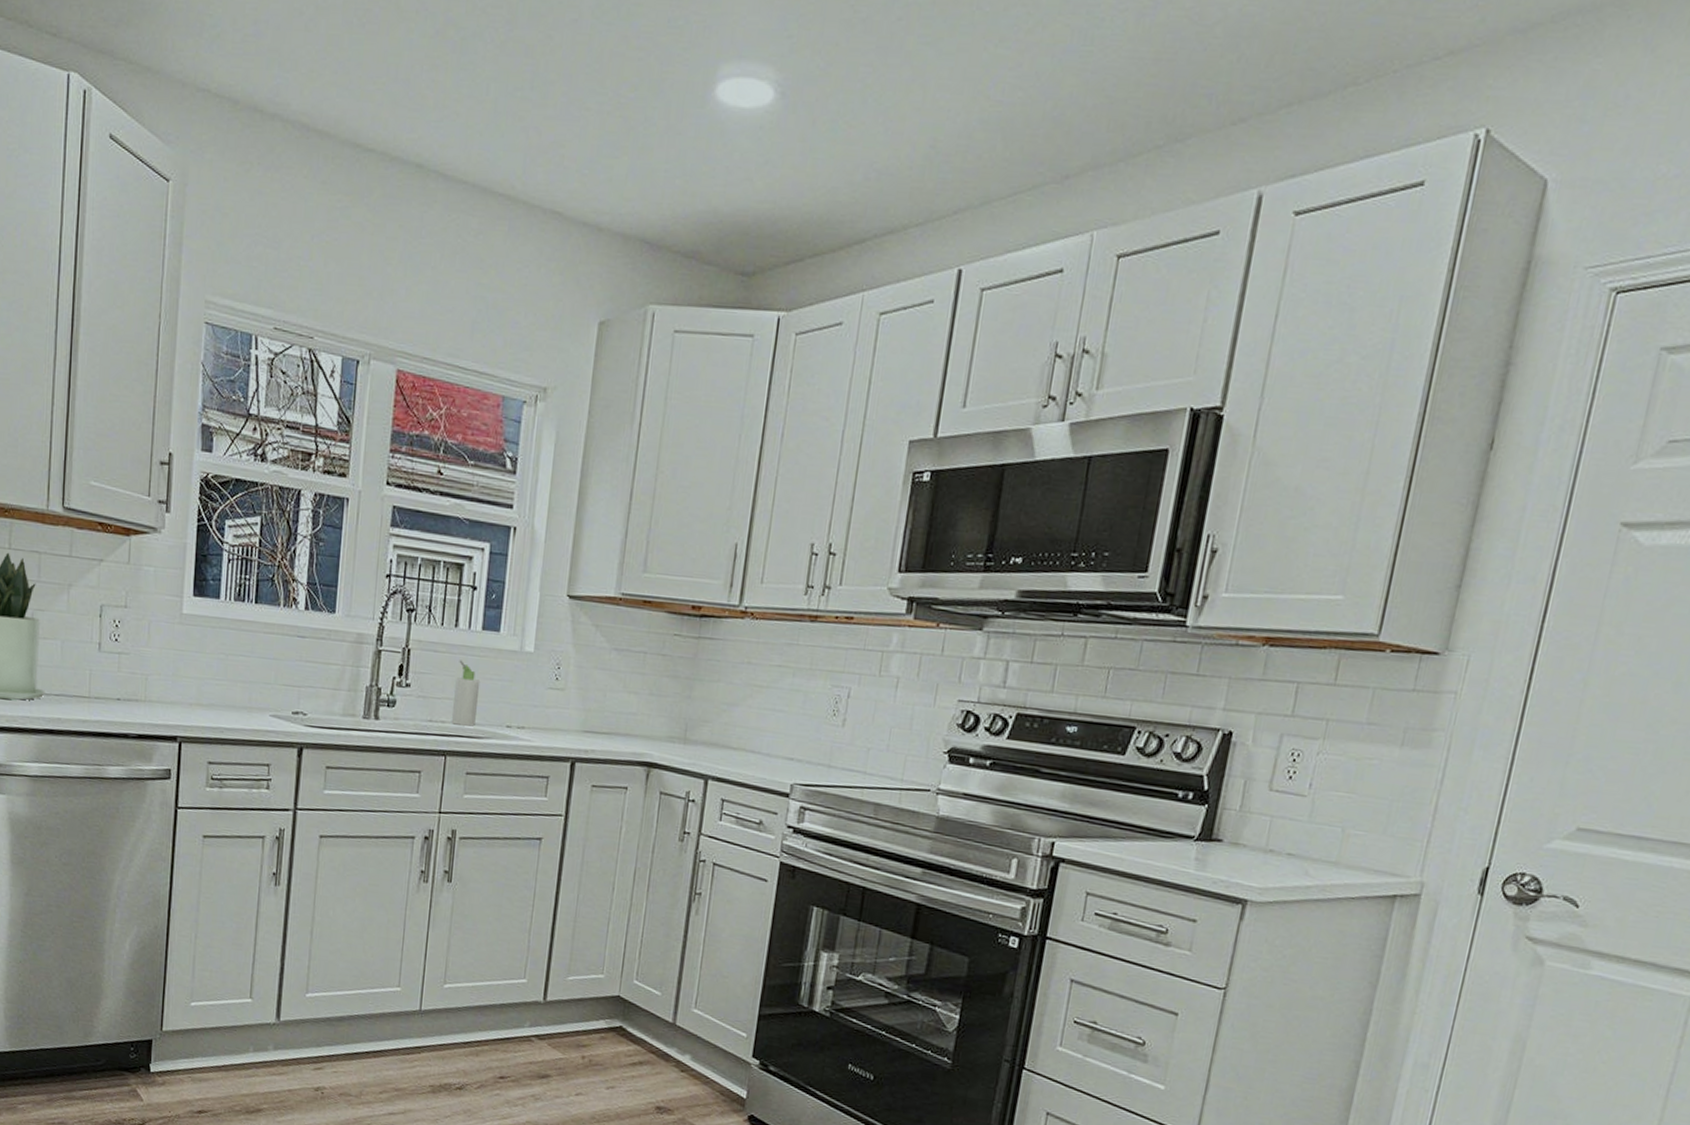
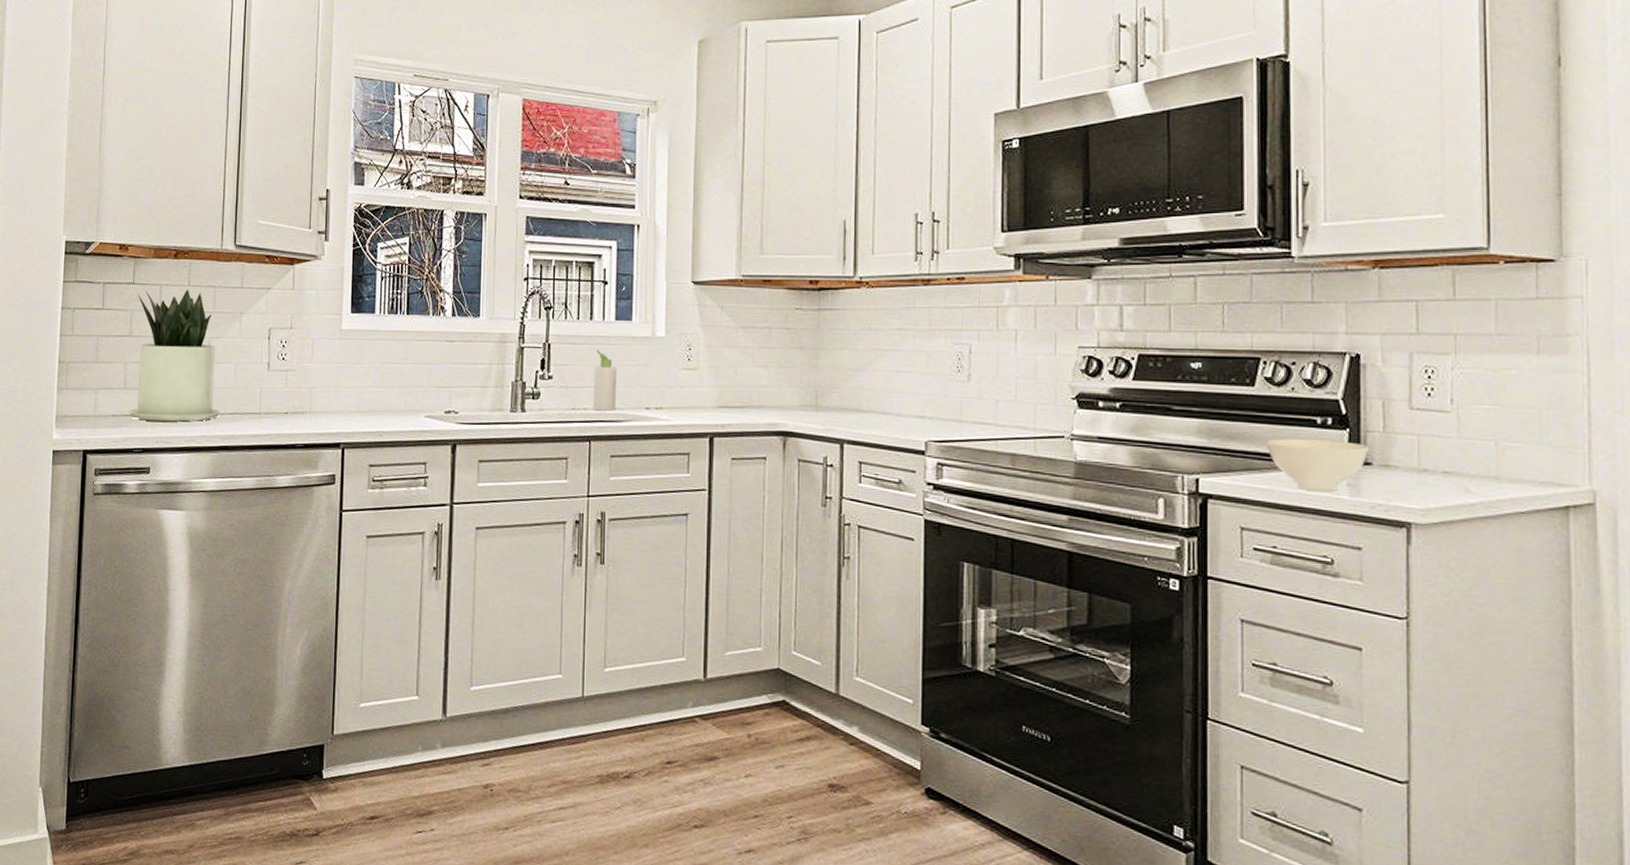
bowl: none [1125,808,1224,865] -> present [1265,438,1370,493]

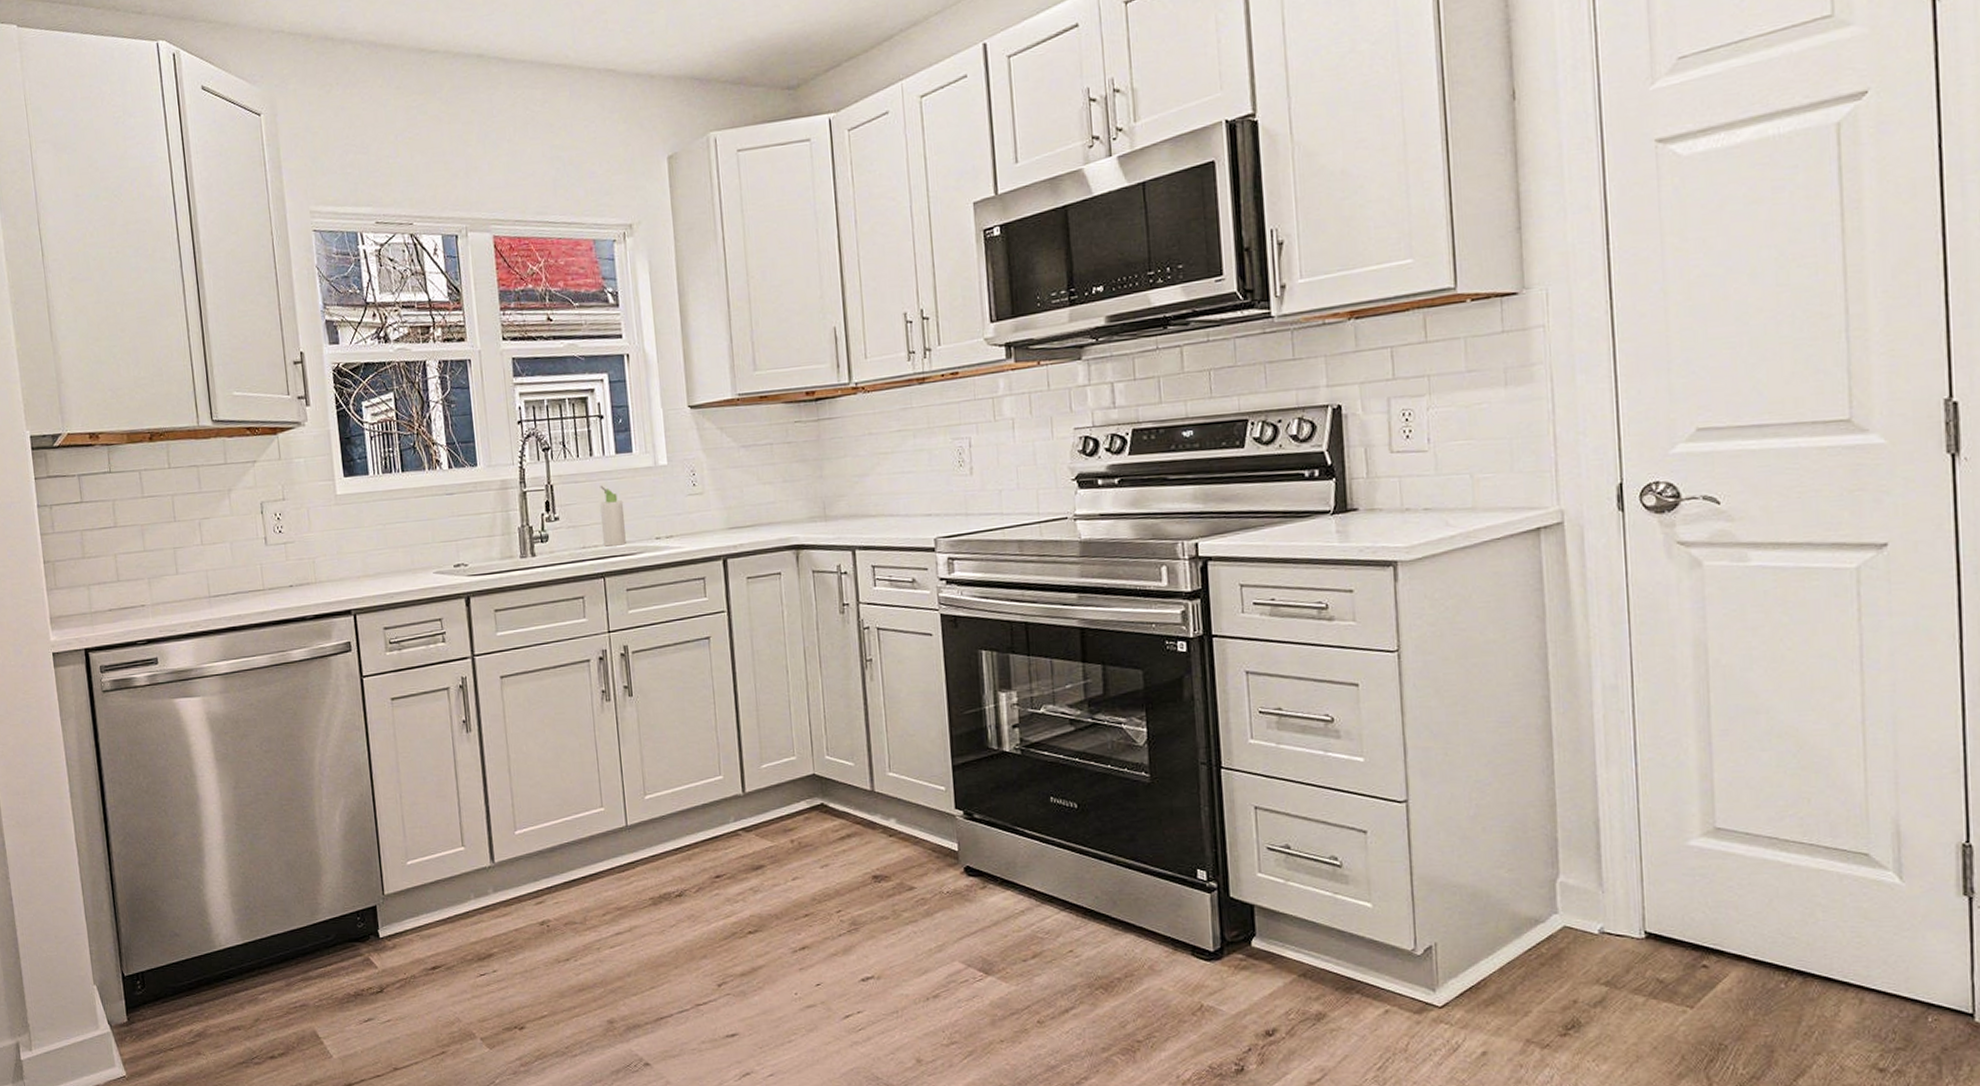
planter: present [128,289,221,422] -> none [117,472,224,612]
bowl: present [1265,438,1370,493] -> none [1258,490,1356,543]

